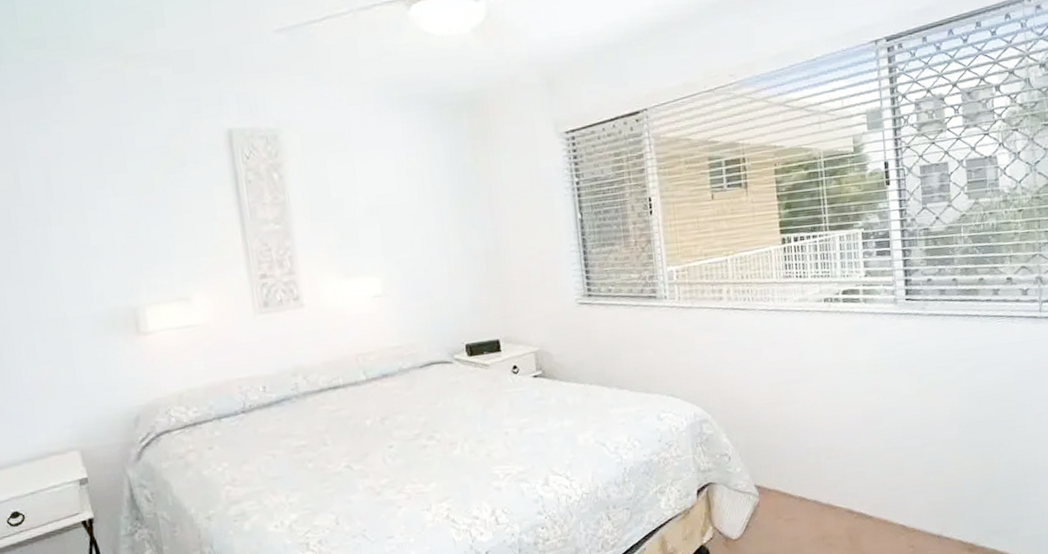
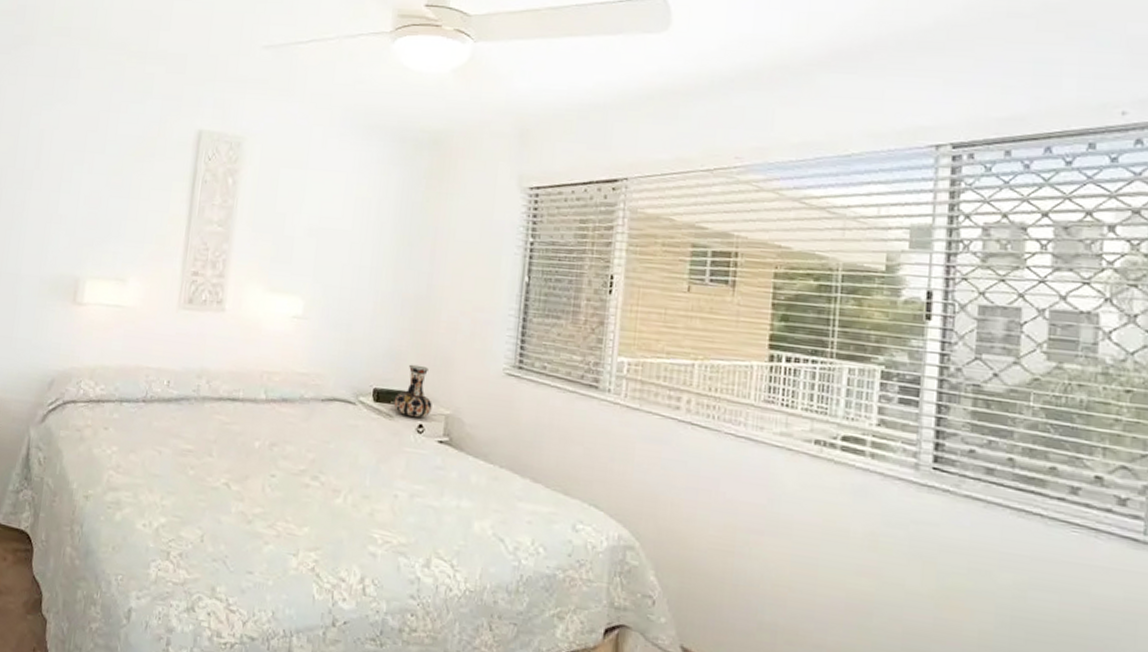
decorative vase: none [486,314,522,362] -> present [393,364,432,419]

